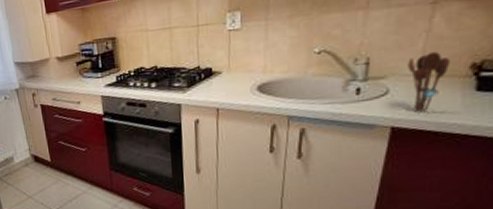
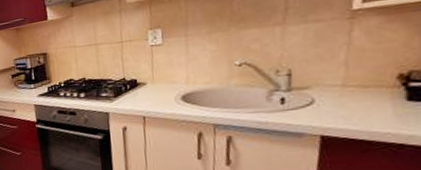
utensil holder: present [408,51,451,112] -> none [331,62,376,121]

